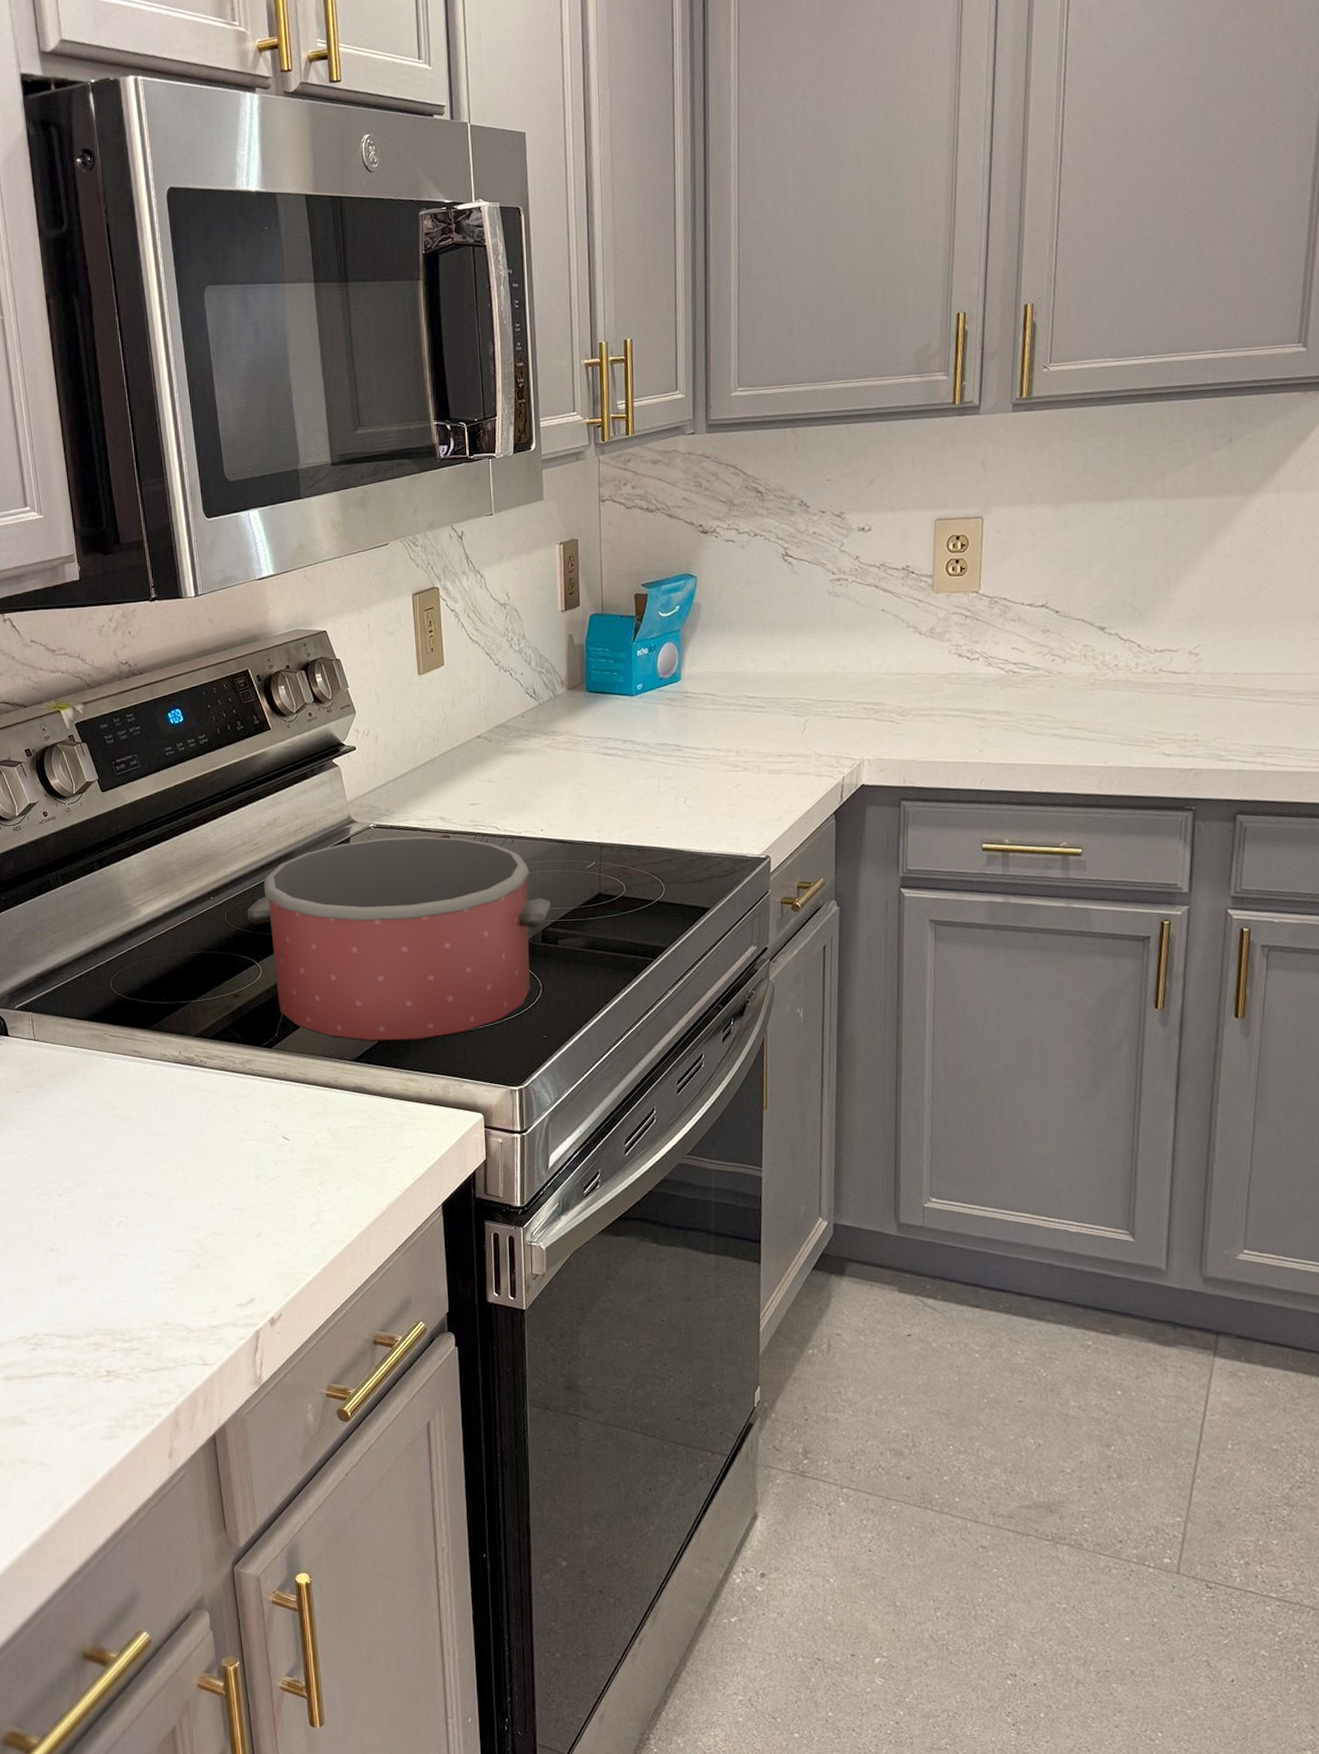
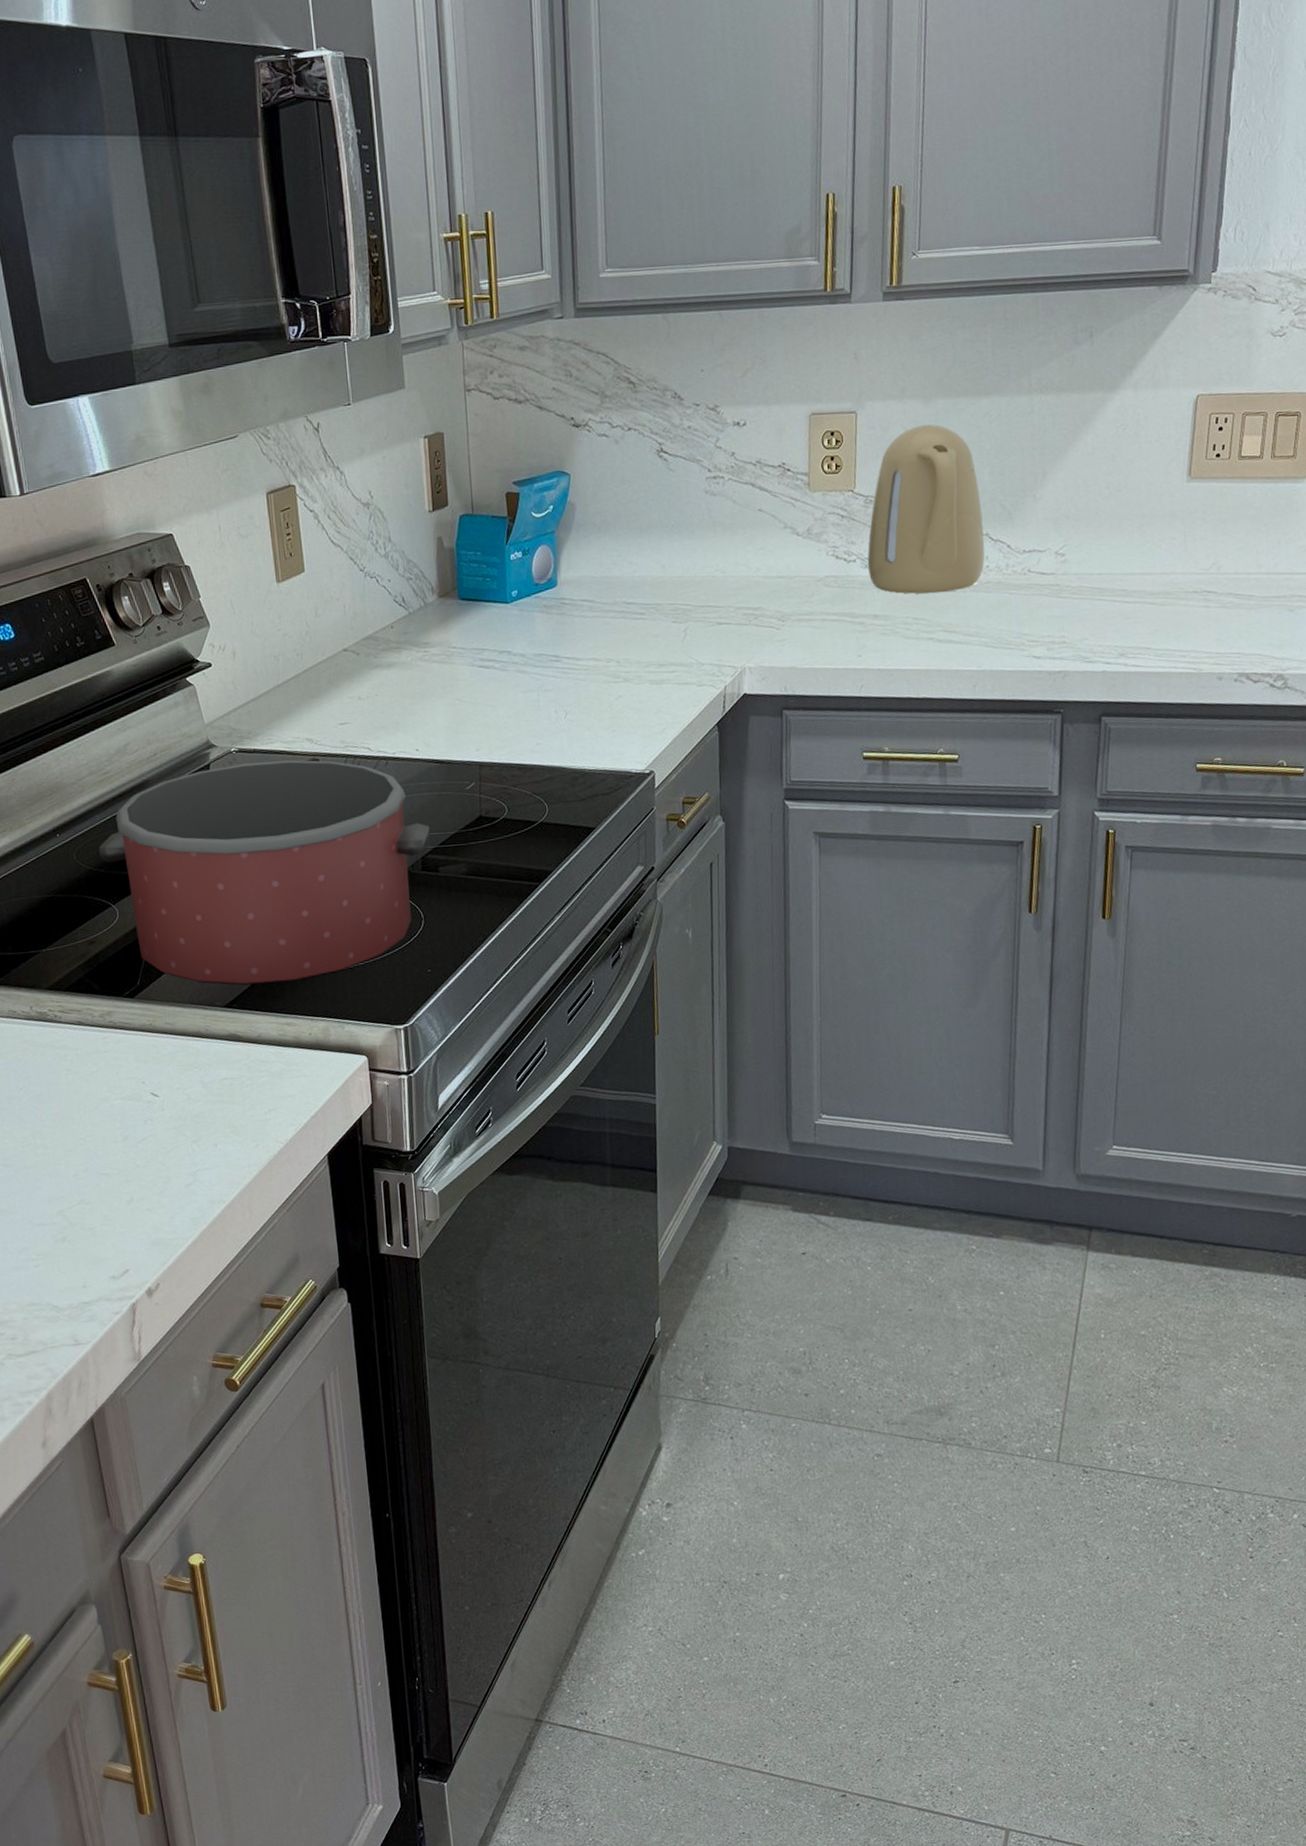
kettle: none [990,528,1114,691] -> present [867,424,985,594]

